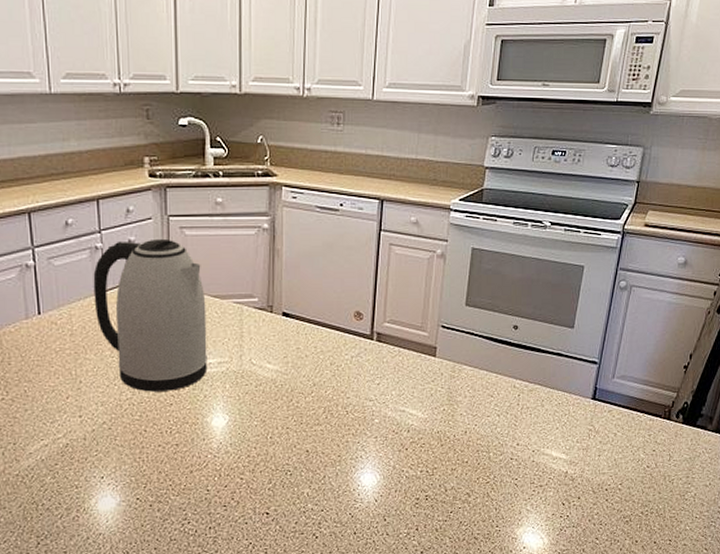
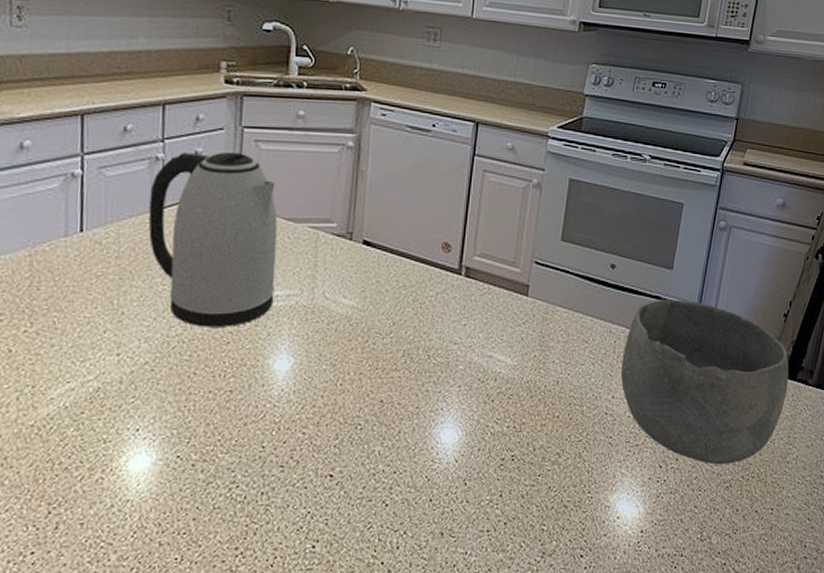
bowl: none [524,355,688,502] -> present [620,298,789,465]

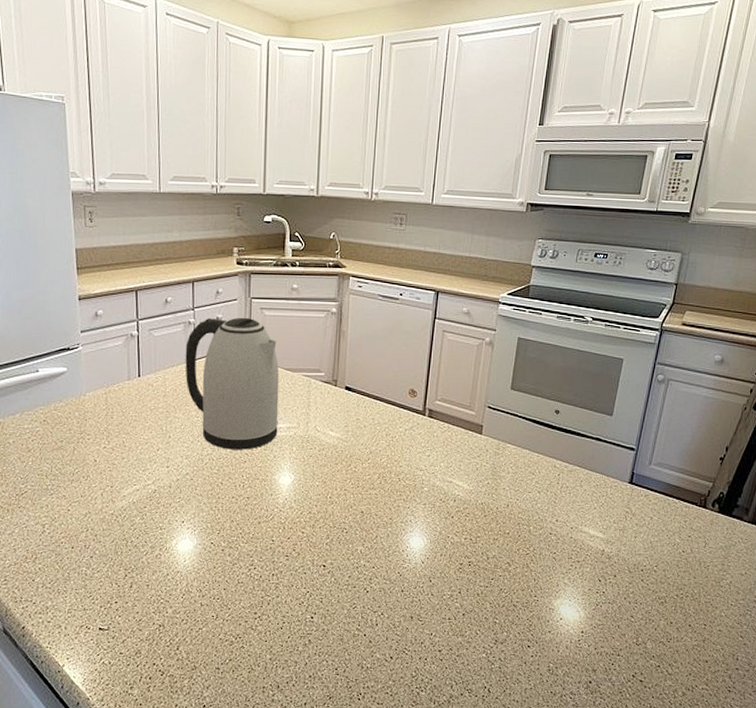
bowl: present [620,298,789,465] -> none [564,440,724,584]

